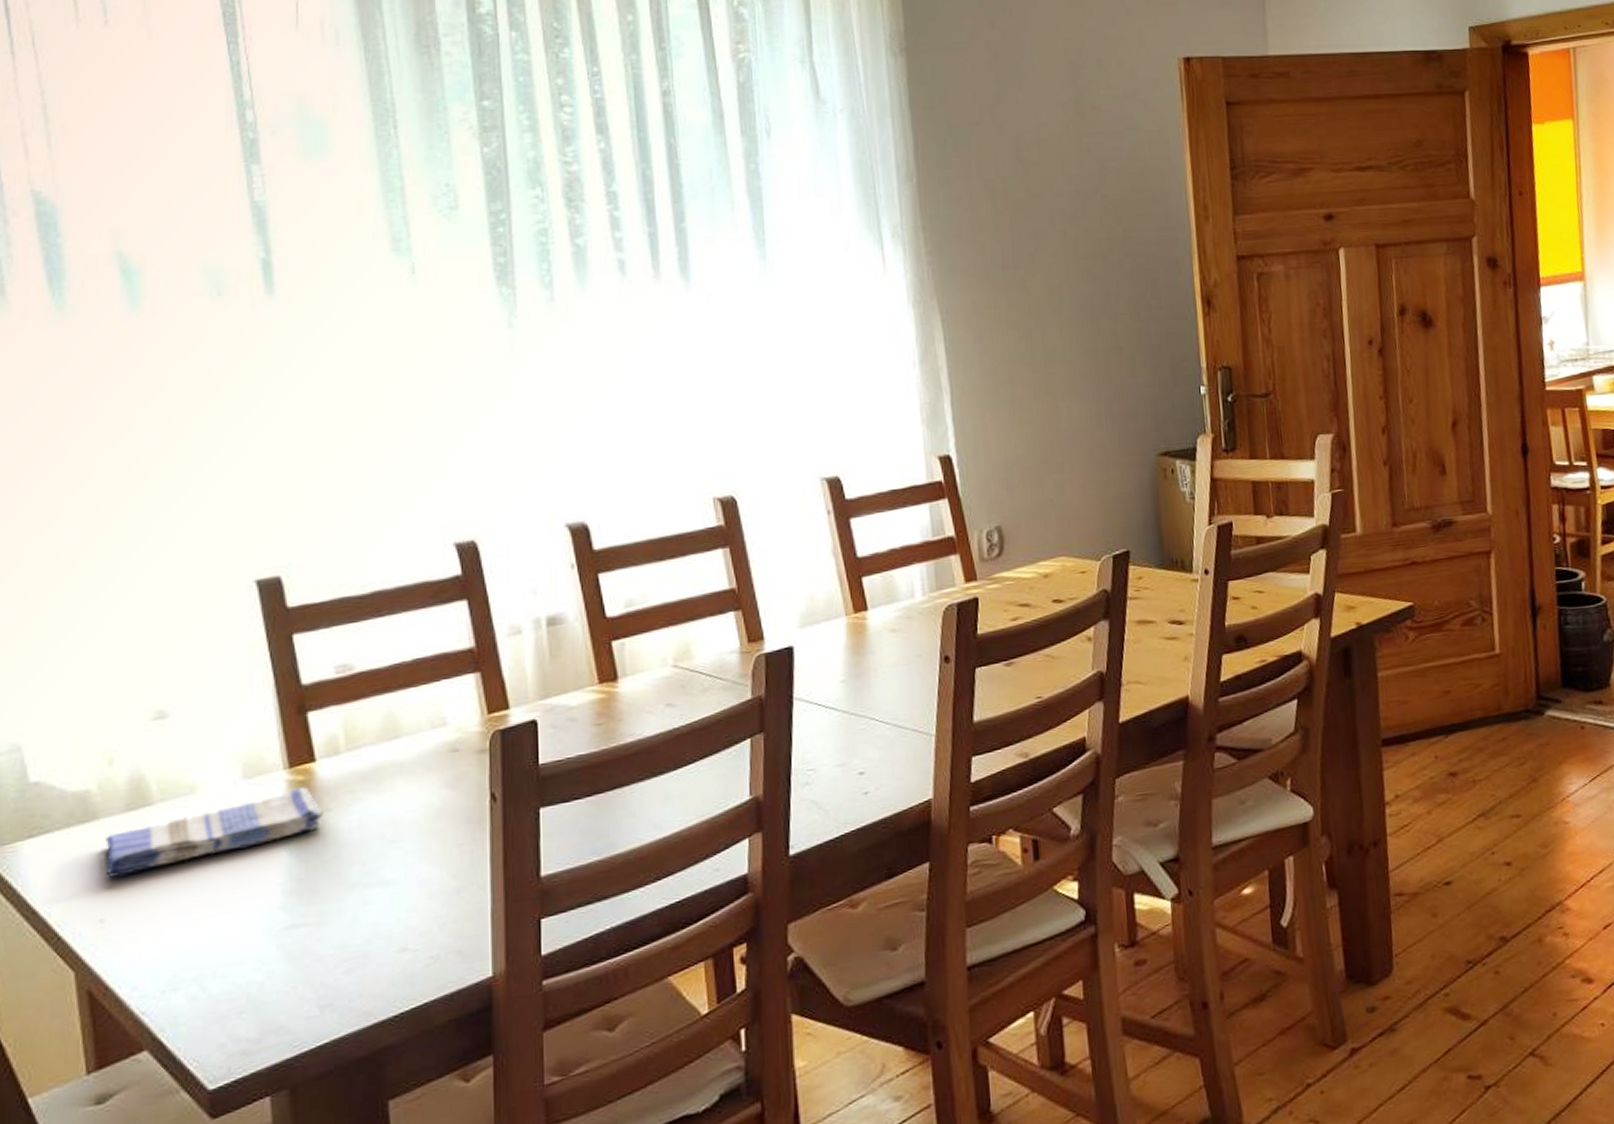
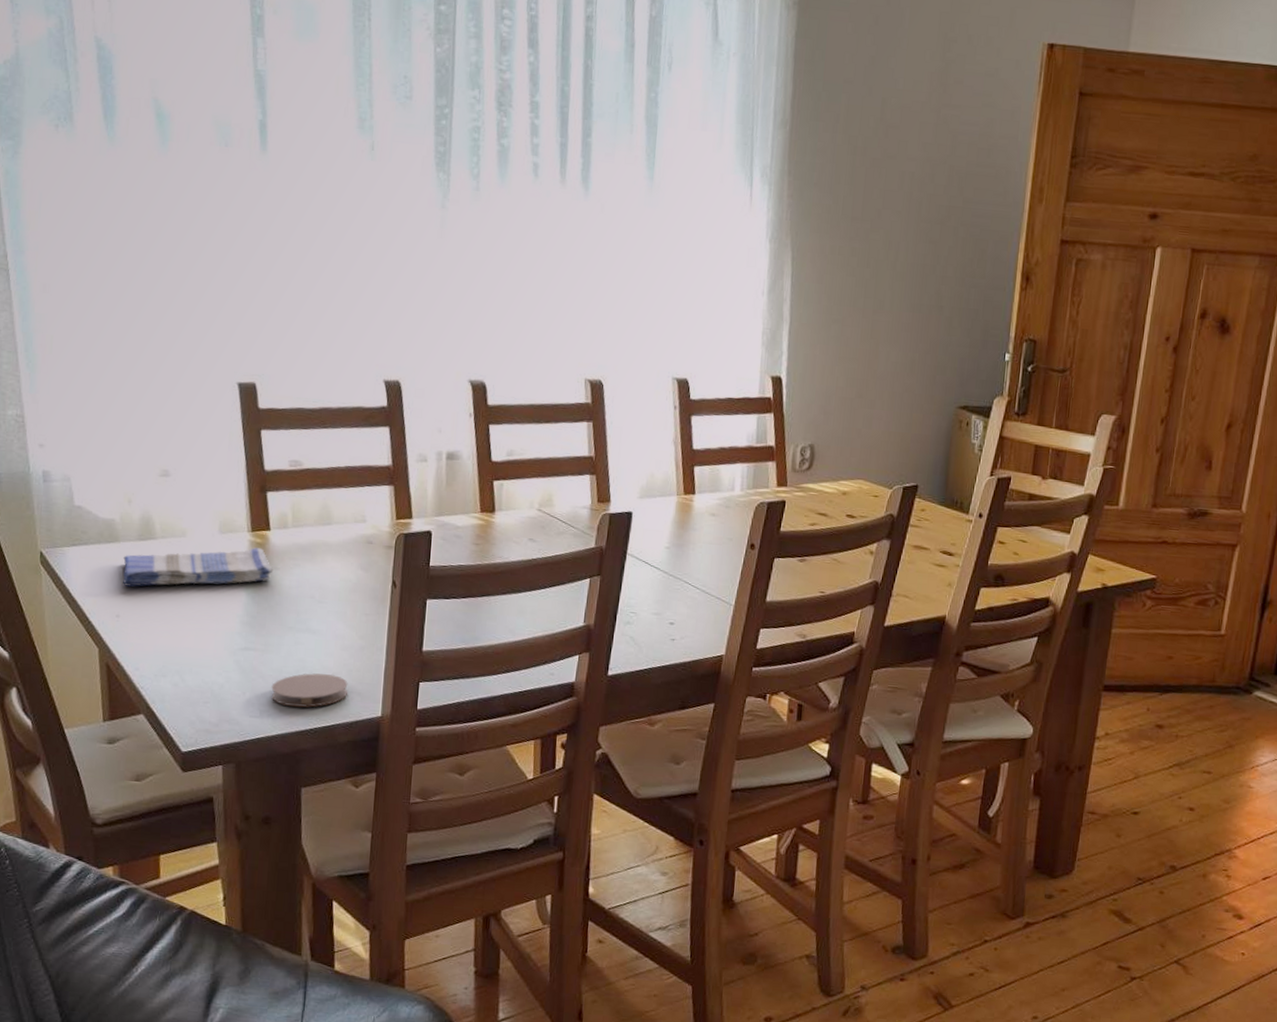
coaster: none [334,934,444,992] -> present [271,673,349,708]

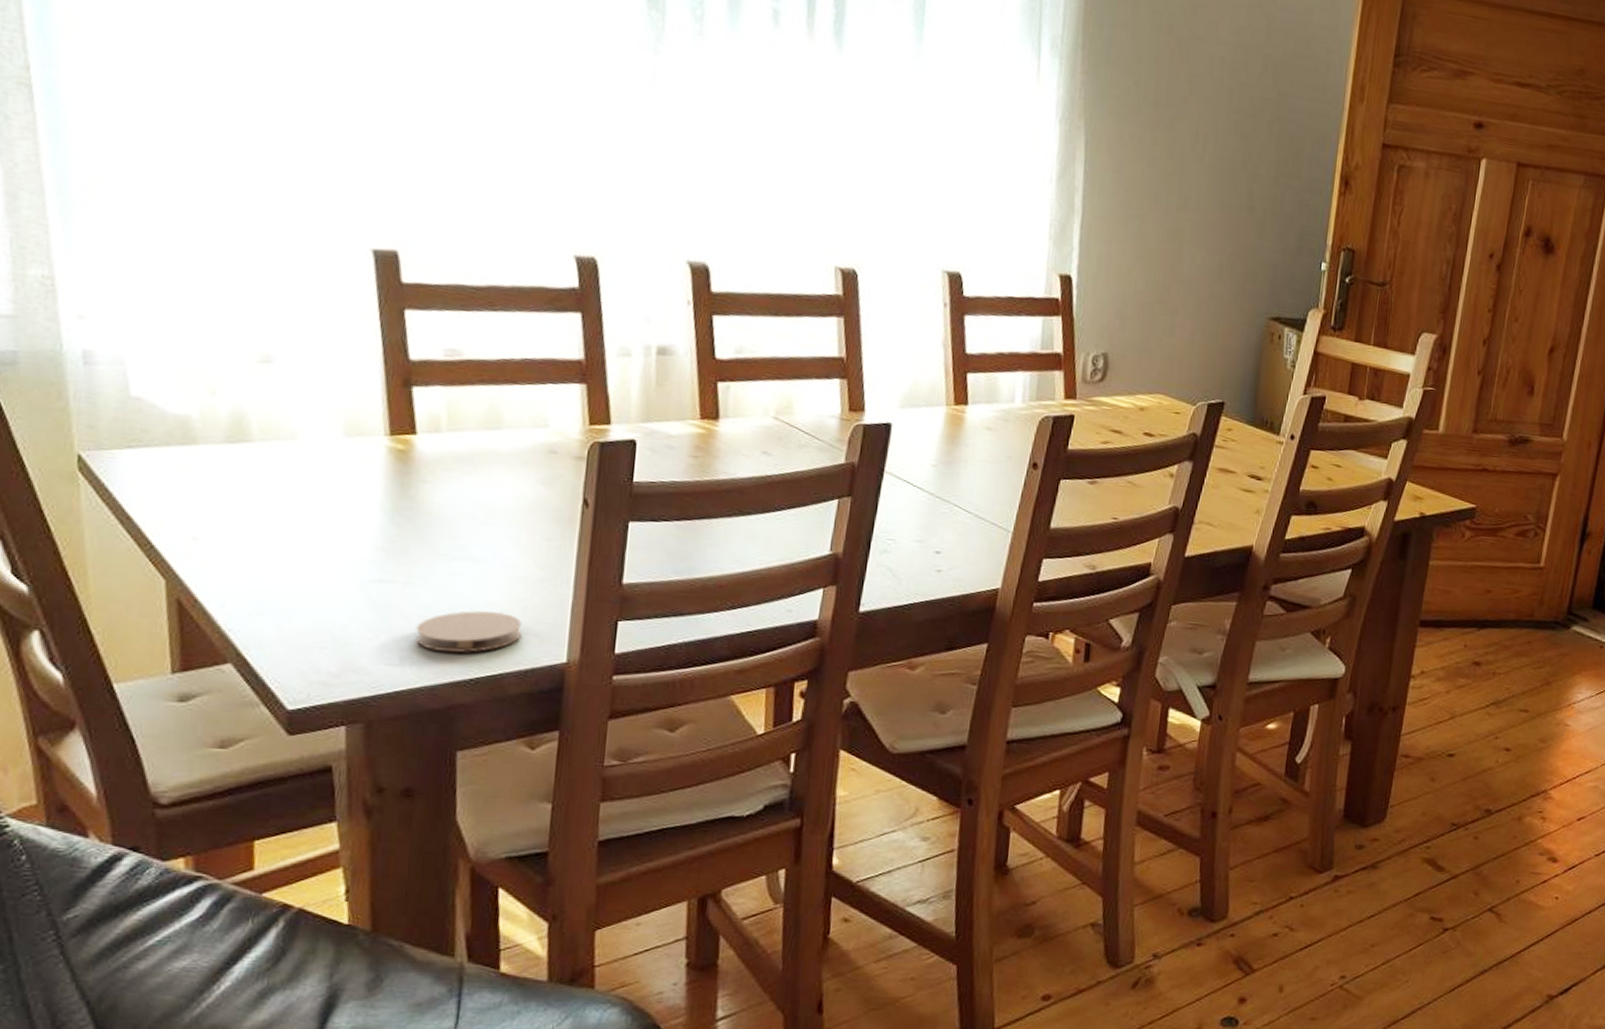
dish towel: present [123,548,274,587] -> none [202,455,421,502]

